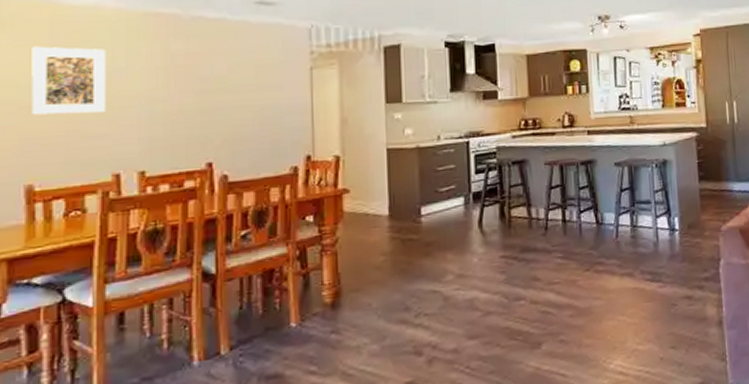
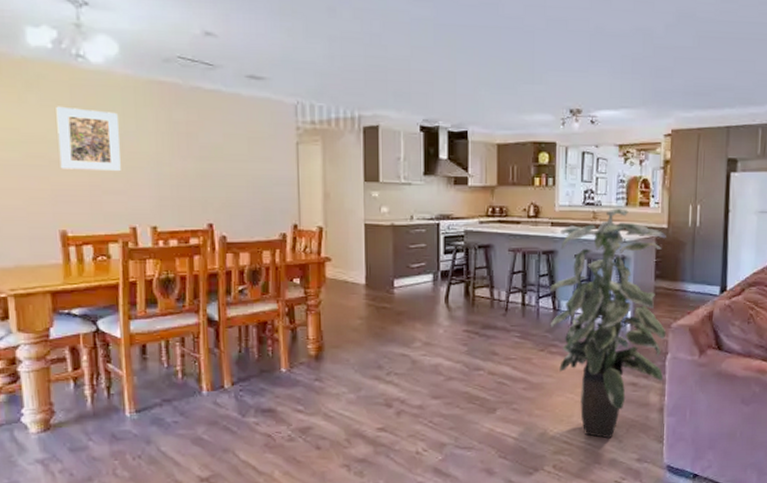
indoor plant: none [591,111,718,363] -> present [550,208,667,439]

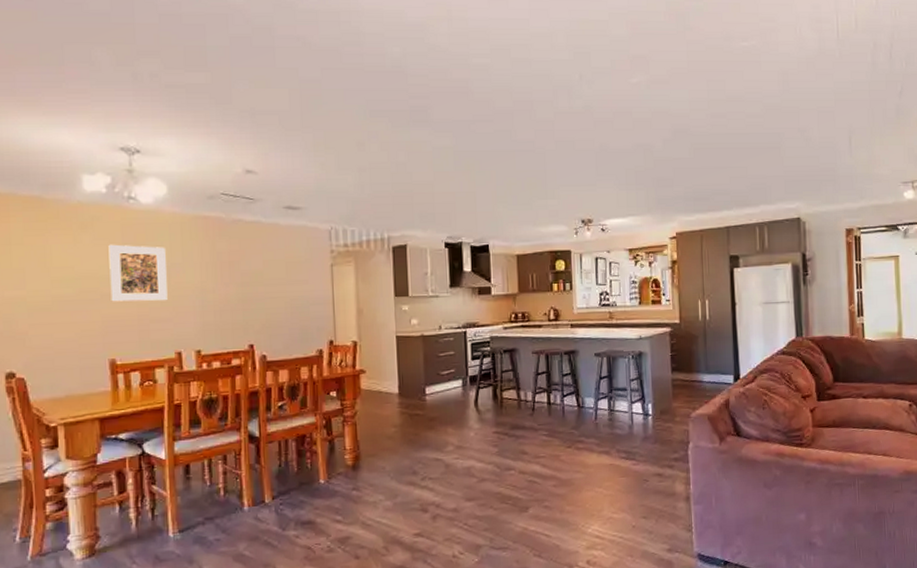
indoor plant: present [550,208,667,439] -> none [573,307,687,531]

